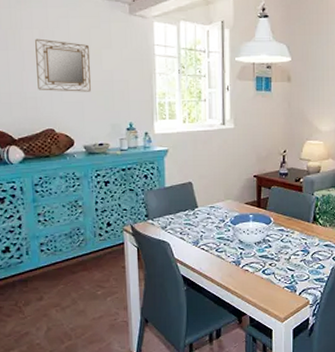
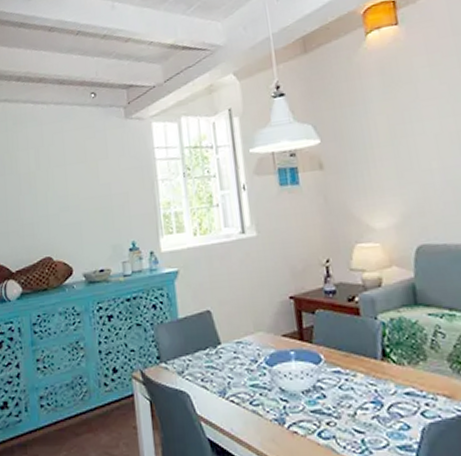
home mirror: present [35,38,91,92] -> none [31,158,89,215]

